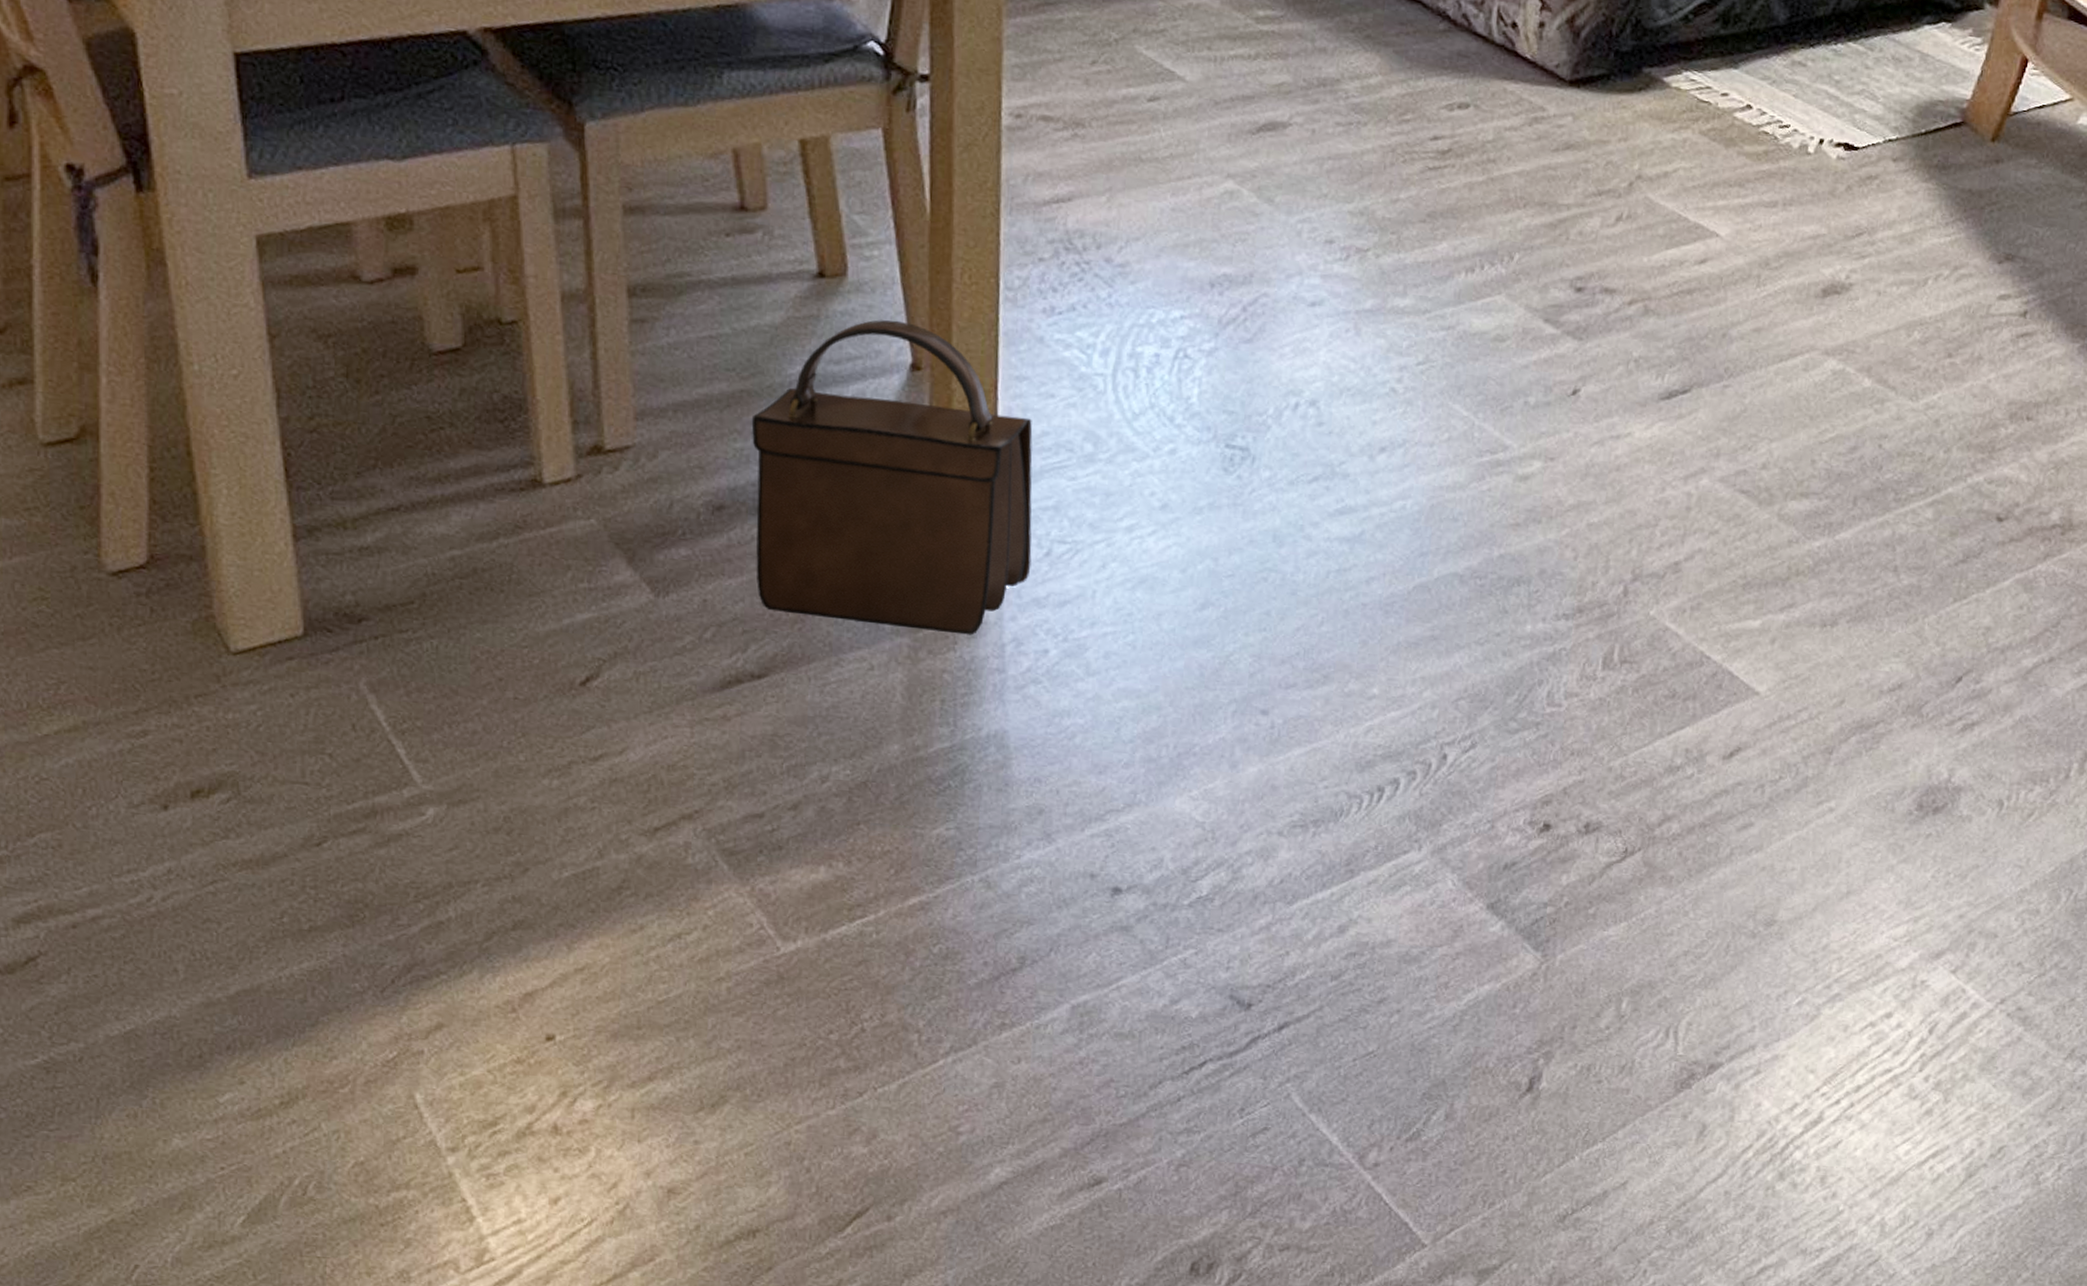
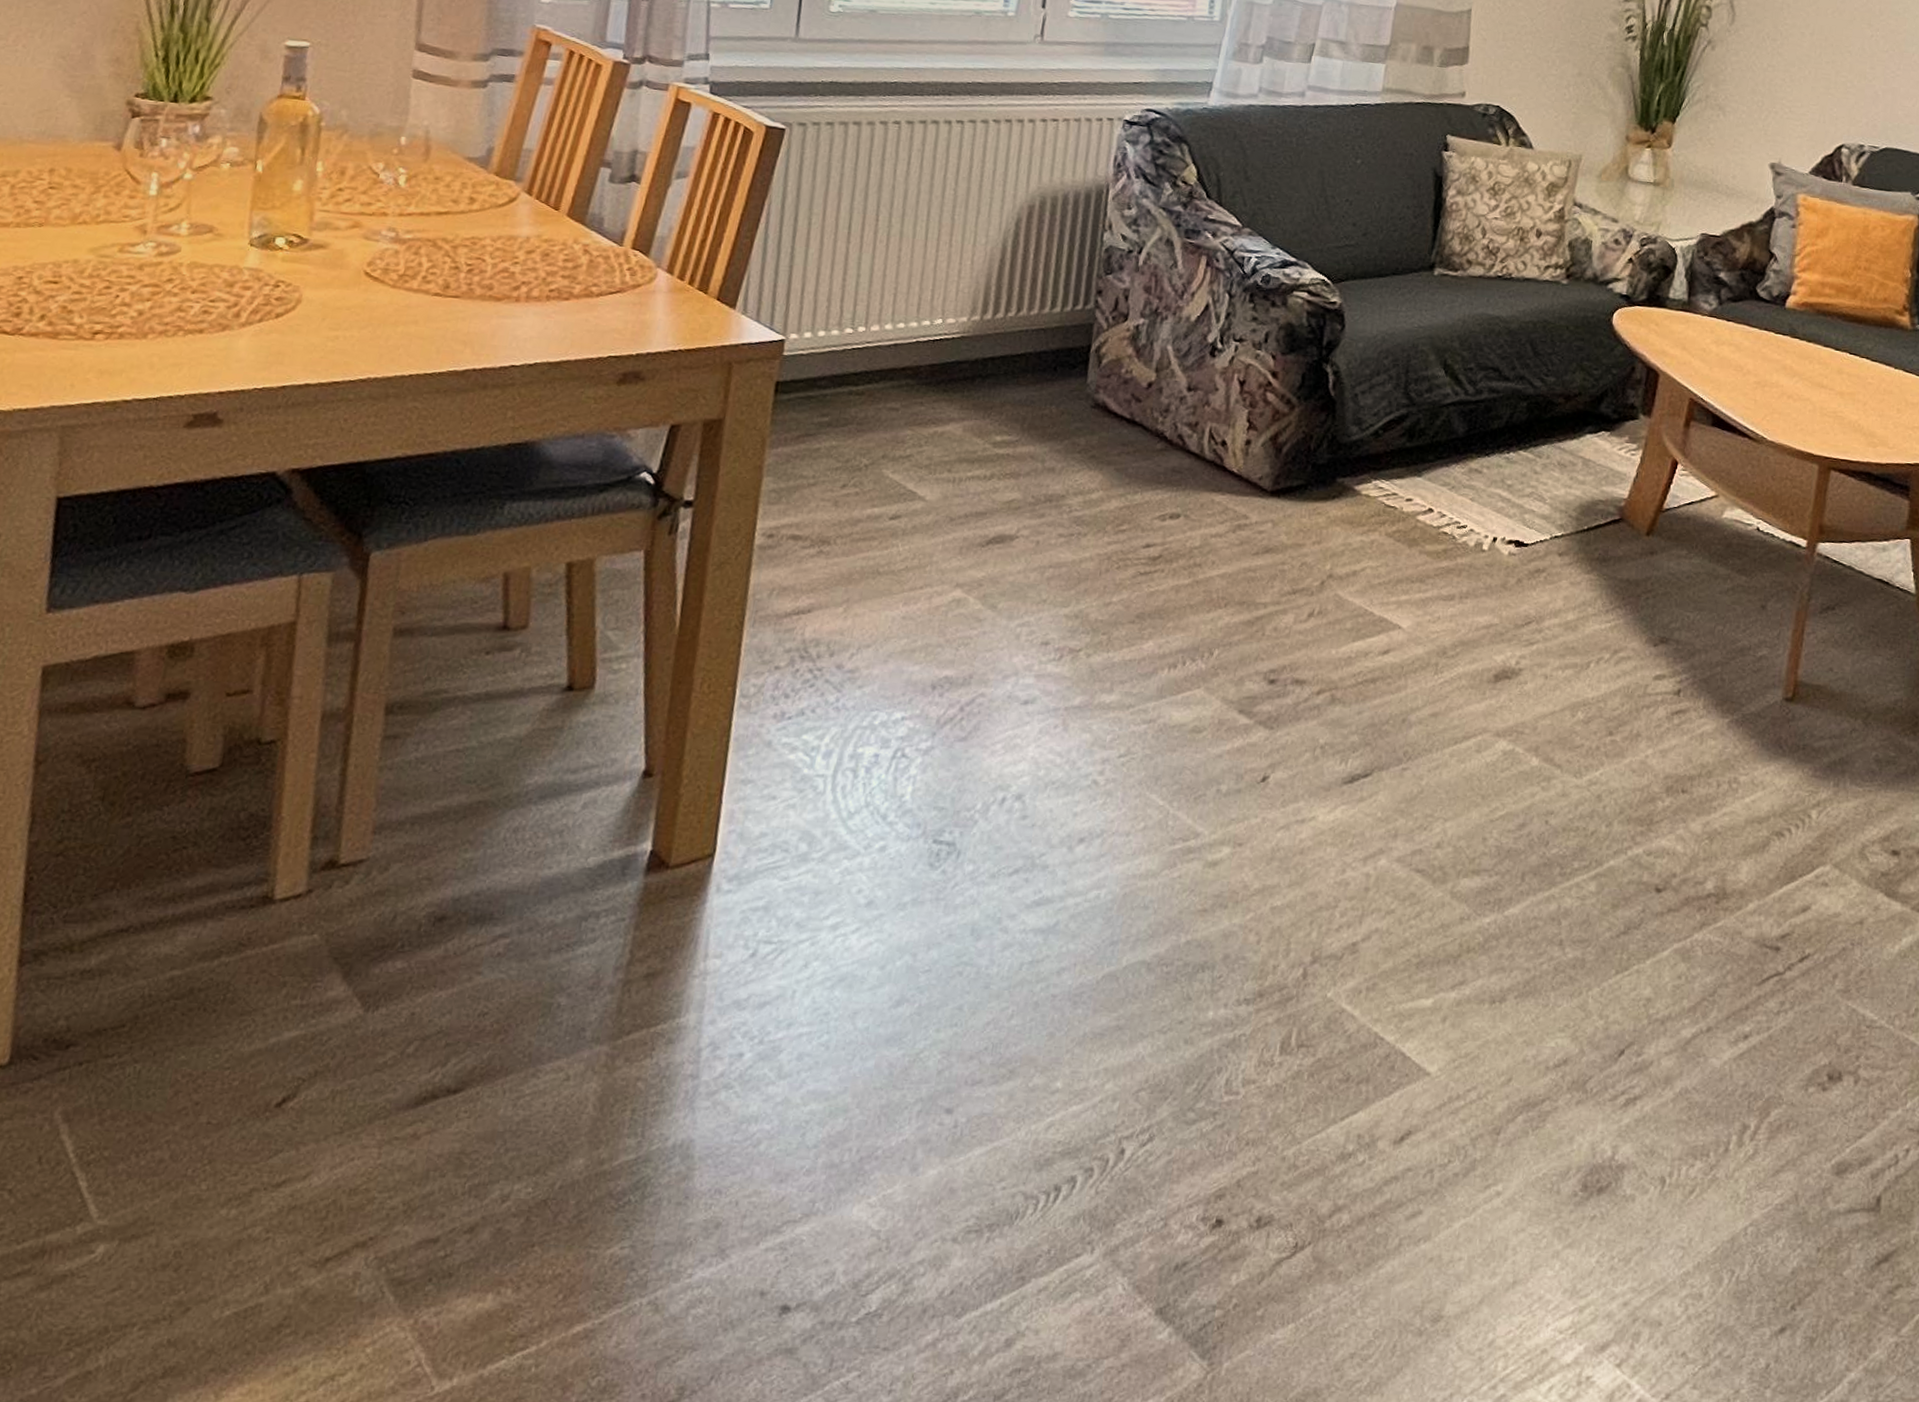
handbag: present [751,320,1033,635] -> none [466,729,752,1041]

